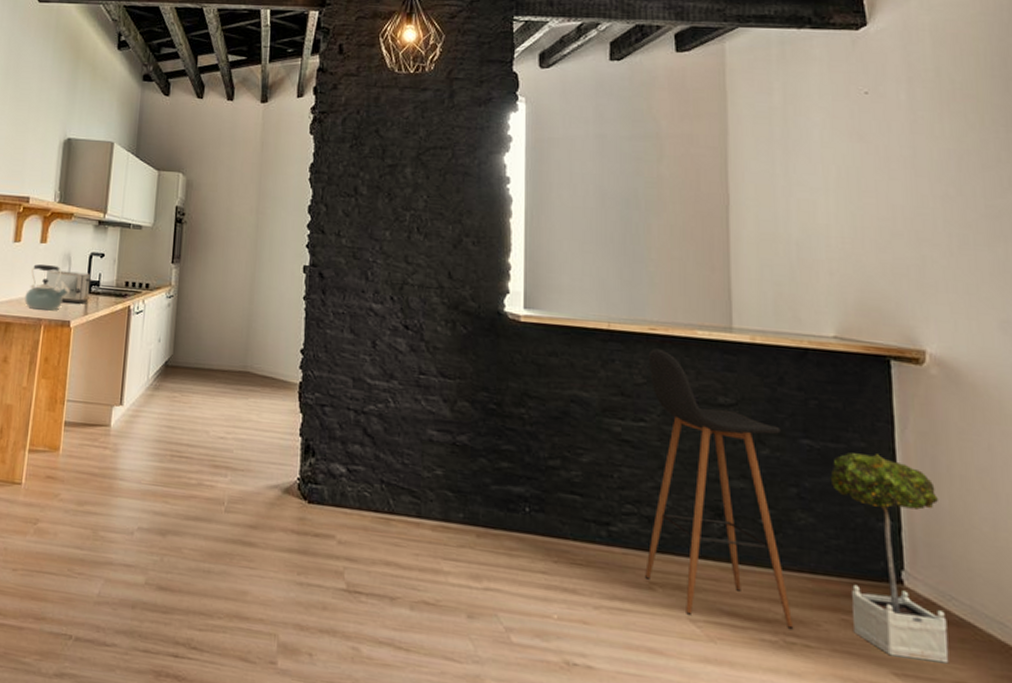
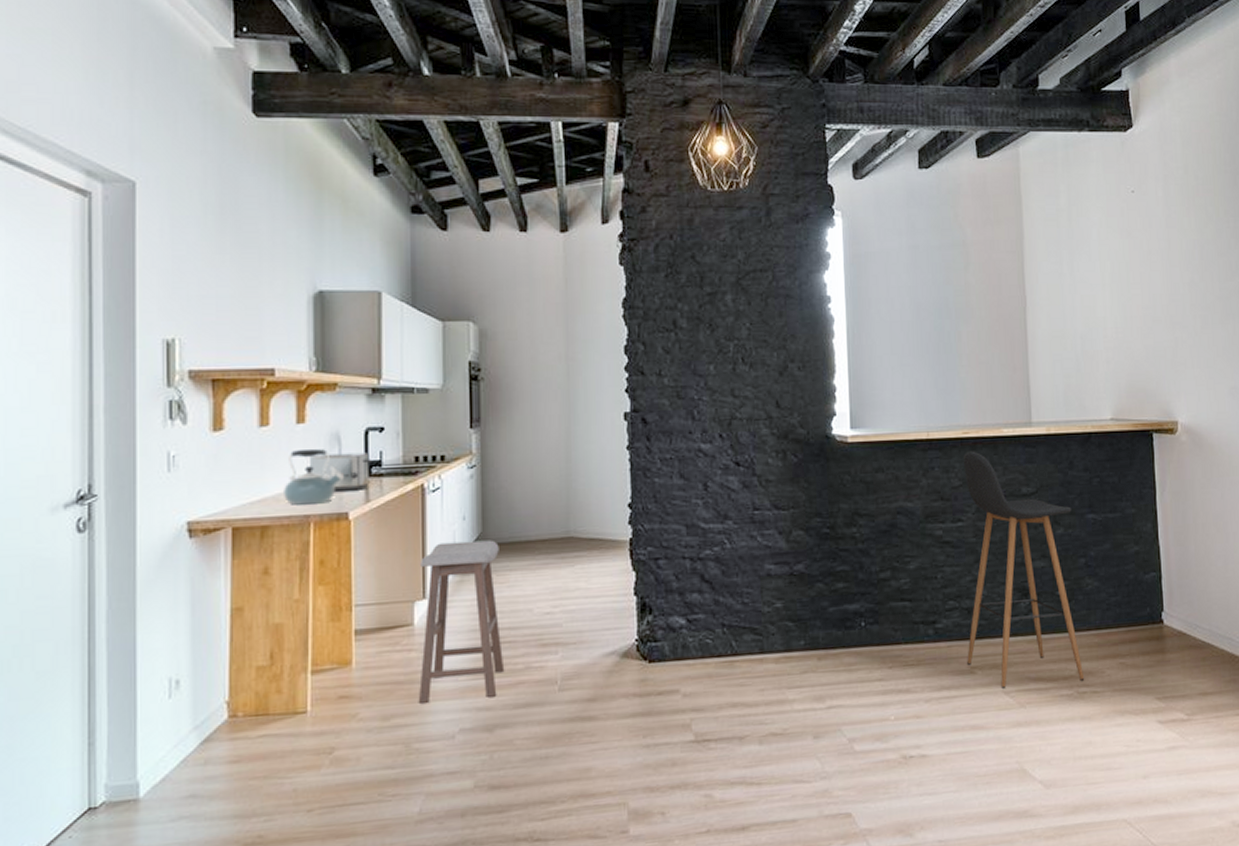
bar stool: none [107,358,186,504] -> present [418,540,505,703]
potted tree: present [830,453,949,664] -> none [1109,517,1195,685]

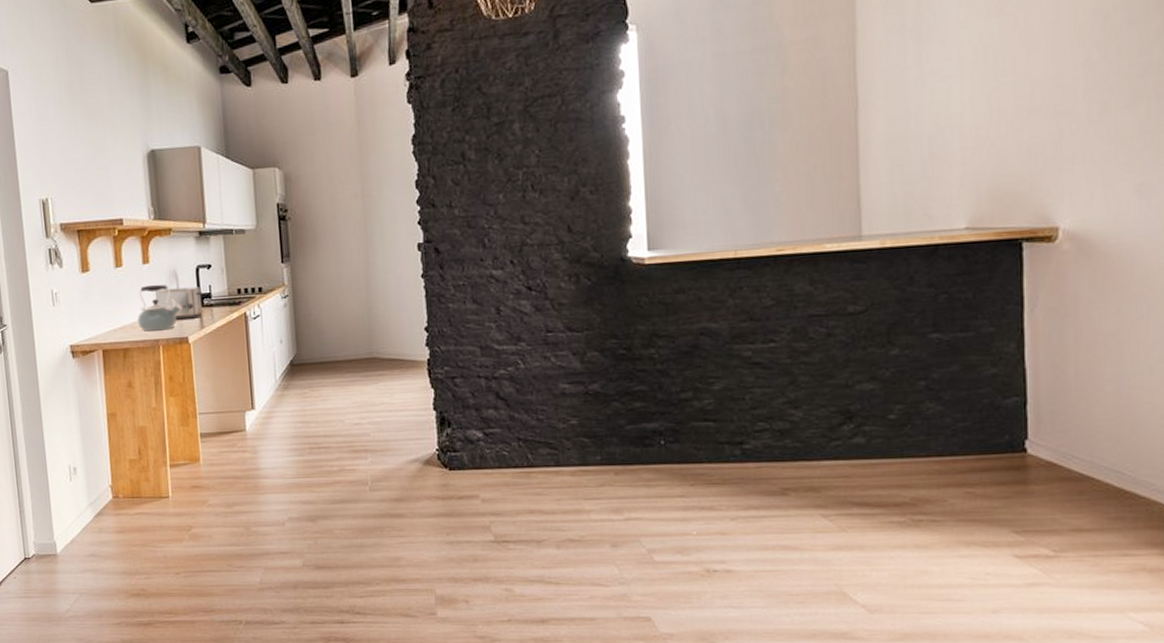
bar stool: present [418,540,505,703] -> none [248,360,323,495]
bar stool: present [963,451,1085,688] -> none [776,269,921,511]

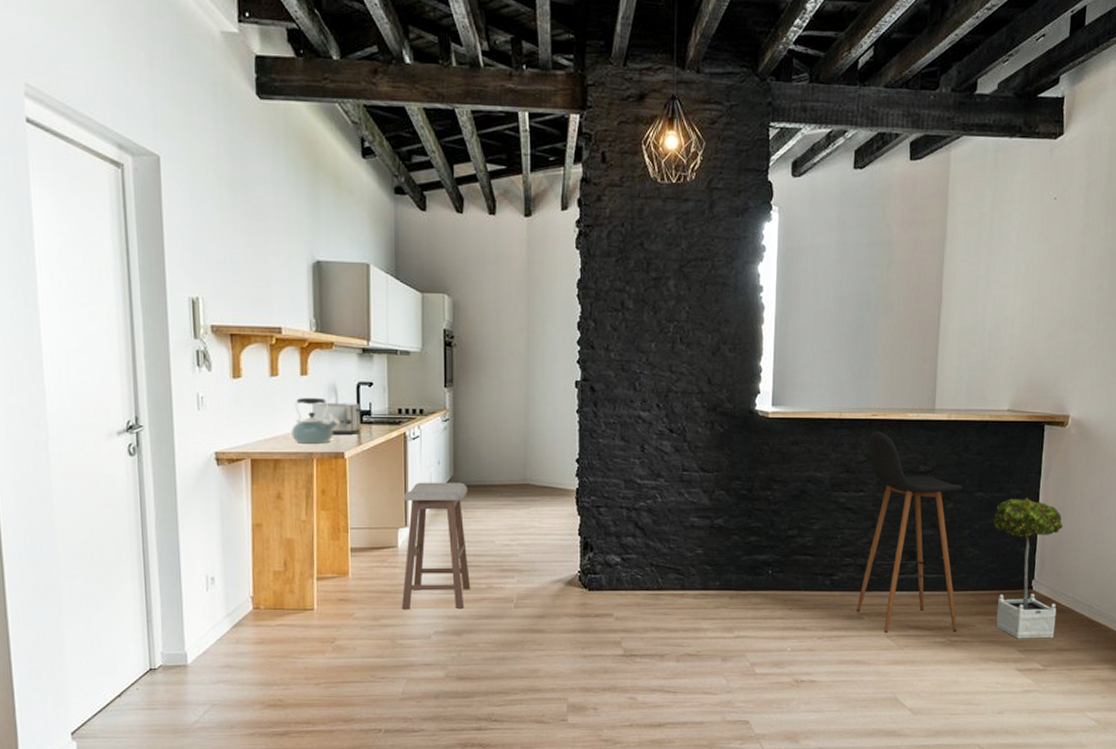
bar stool: none [248,360,323,495] -> present [401,482,471,609]
bar stool: none [776,269,921,511] -> present [857,431,962,633]
potted tree: none [958,336,1067,517] -> present [993,498,1062,639]

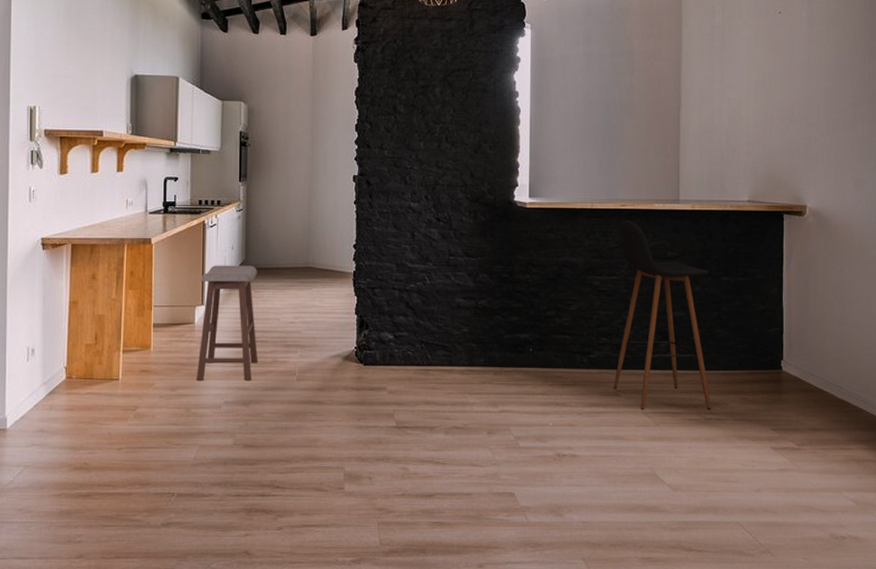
kettle: present [291,398,340,444] -> none [107,191,149,231]
toaster: present [311,402,362,434] -> none [124,195,168,223]
potted tree: present [993,498,1062,639] -> none [740,282,807,418]

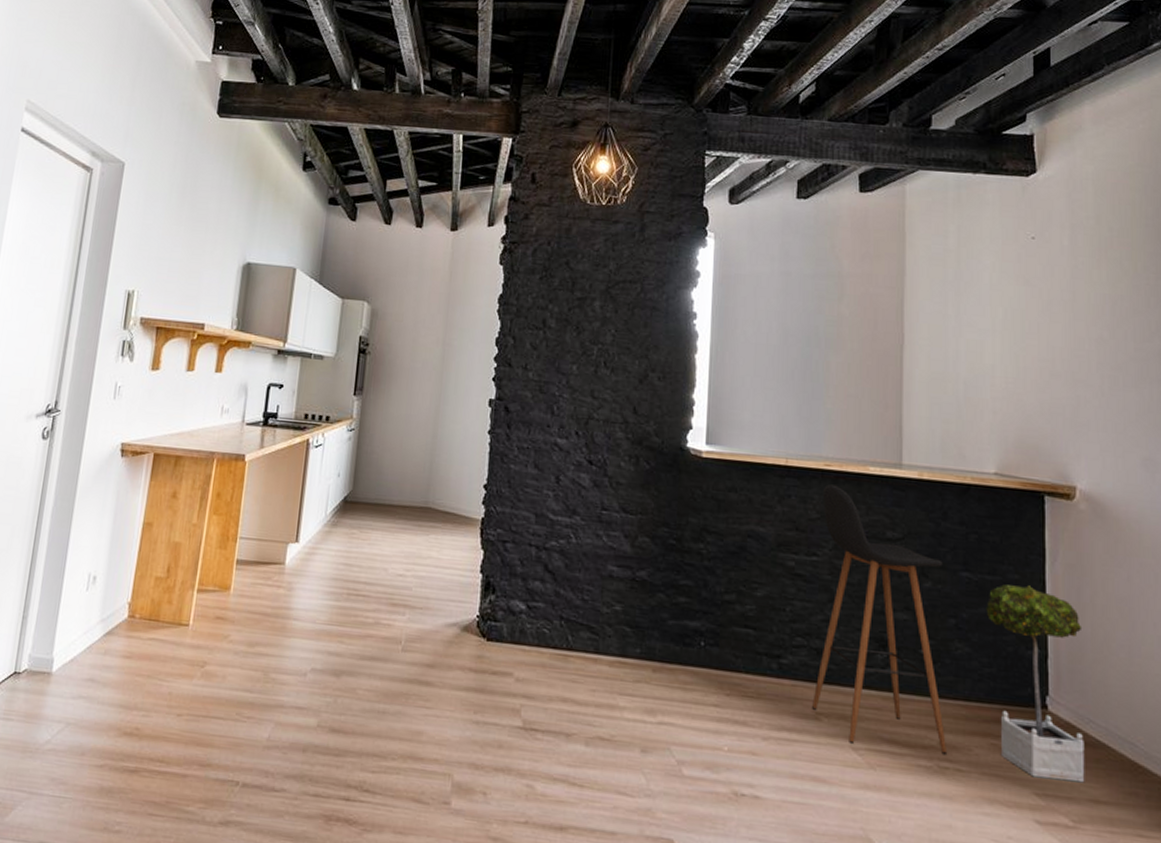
bar stool: present [196,265,258,380] -> none [279,494,366,644]
potted tree: none [740,282,807,418] -> present [986,584,1085,783]

